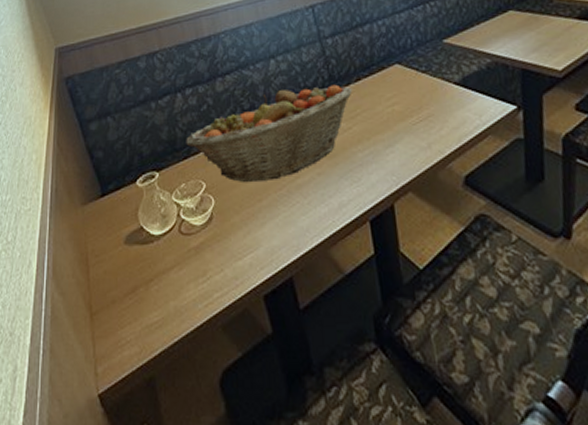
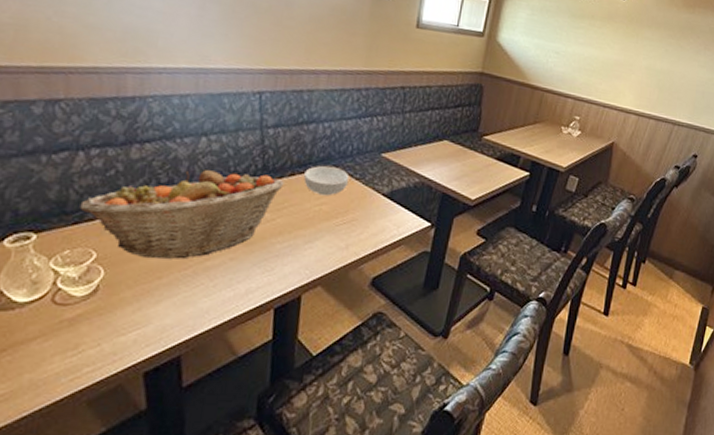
cereal bowl: none [369,63,416,96] -> present [304,165,349,196]

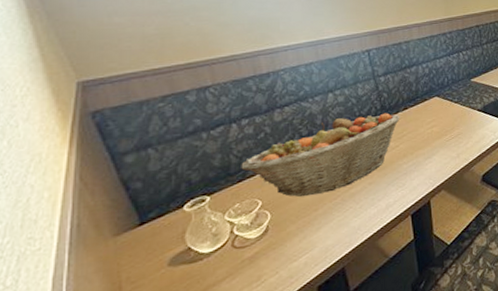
cereal bowl: present [304,165,349,196] -> none [414,96,450,121]

